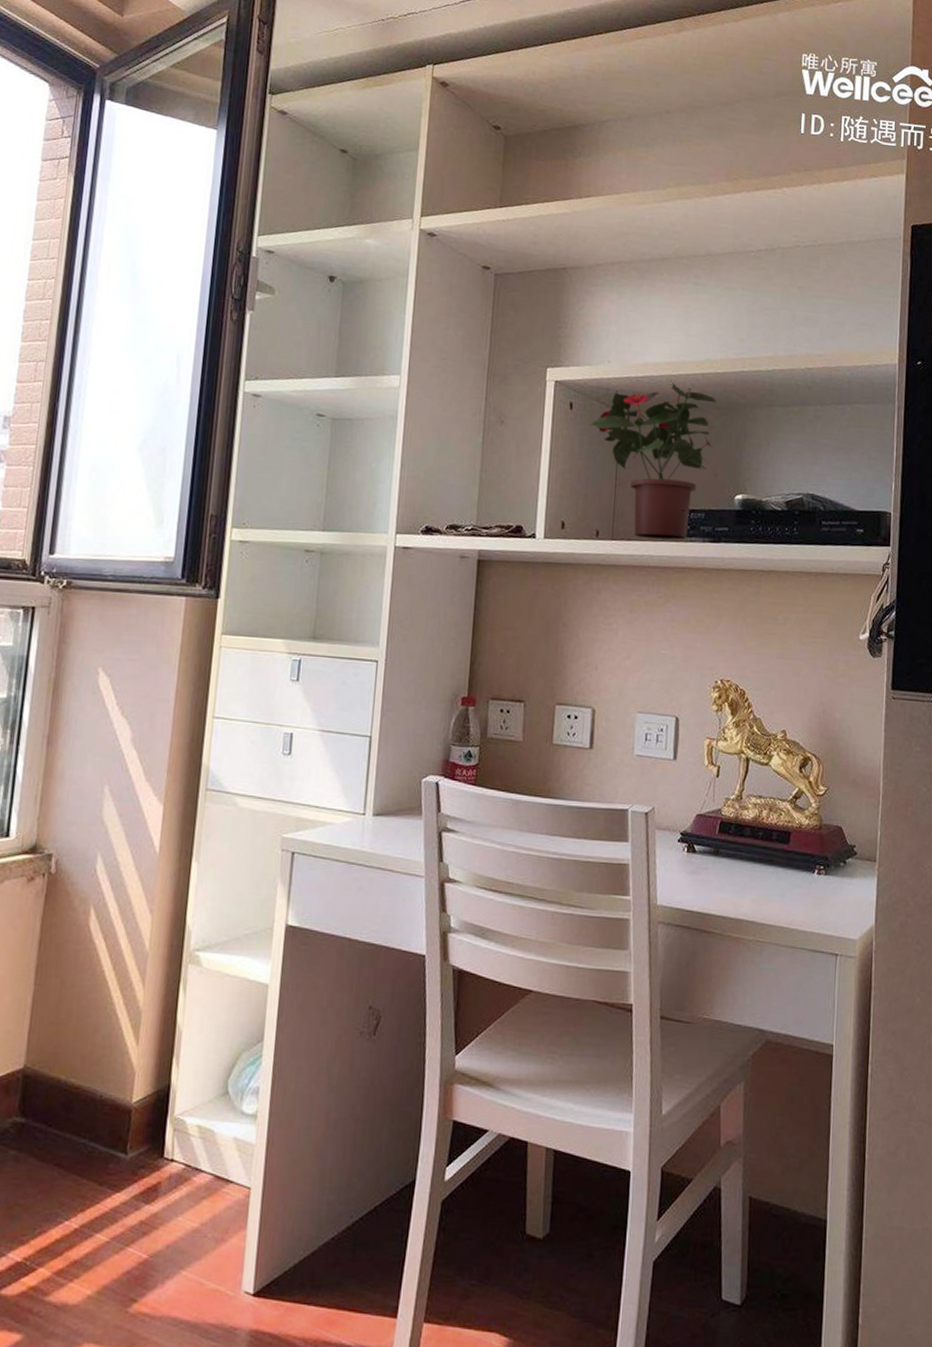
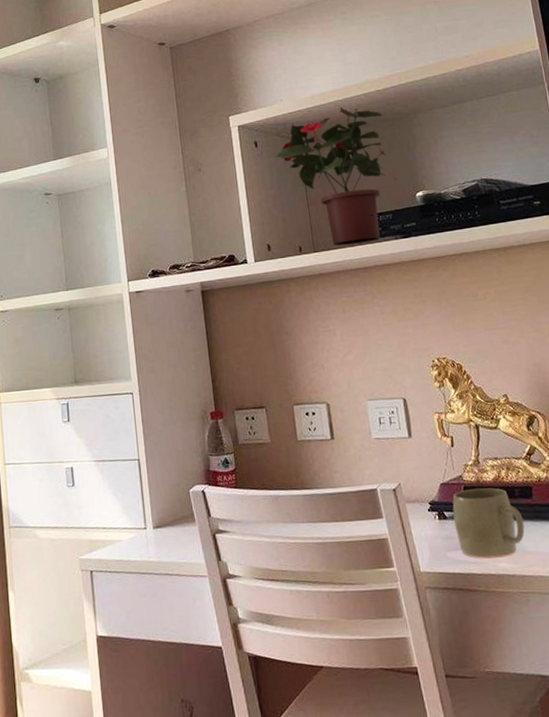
mug: none [702,824,775,903] -> present [452,487,525,560]

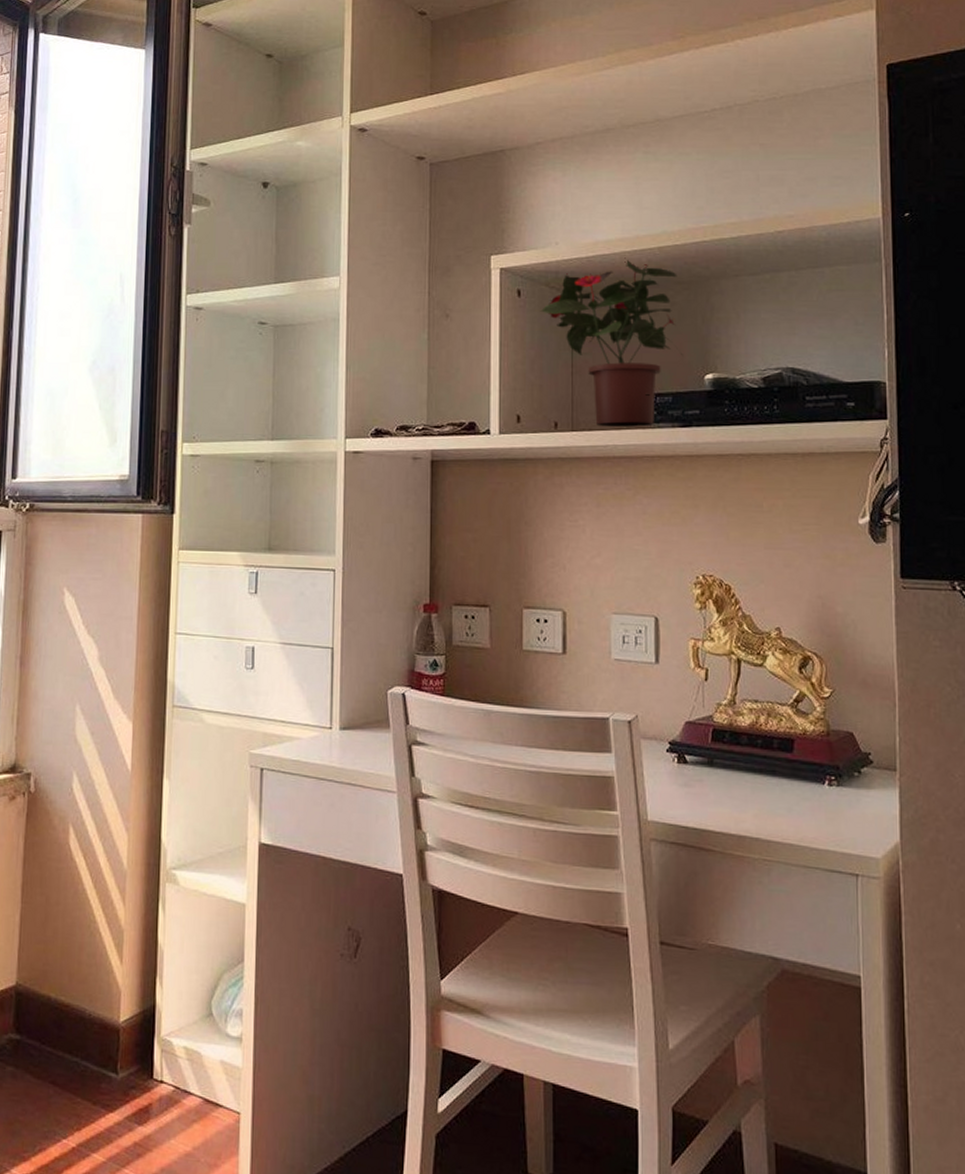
mug: present [452,487,525,560] -> none [696,732,779,818]

